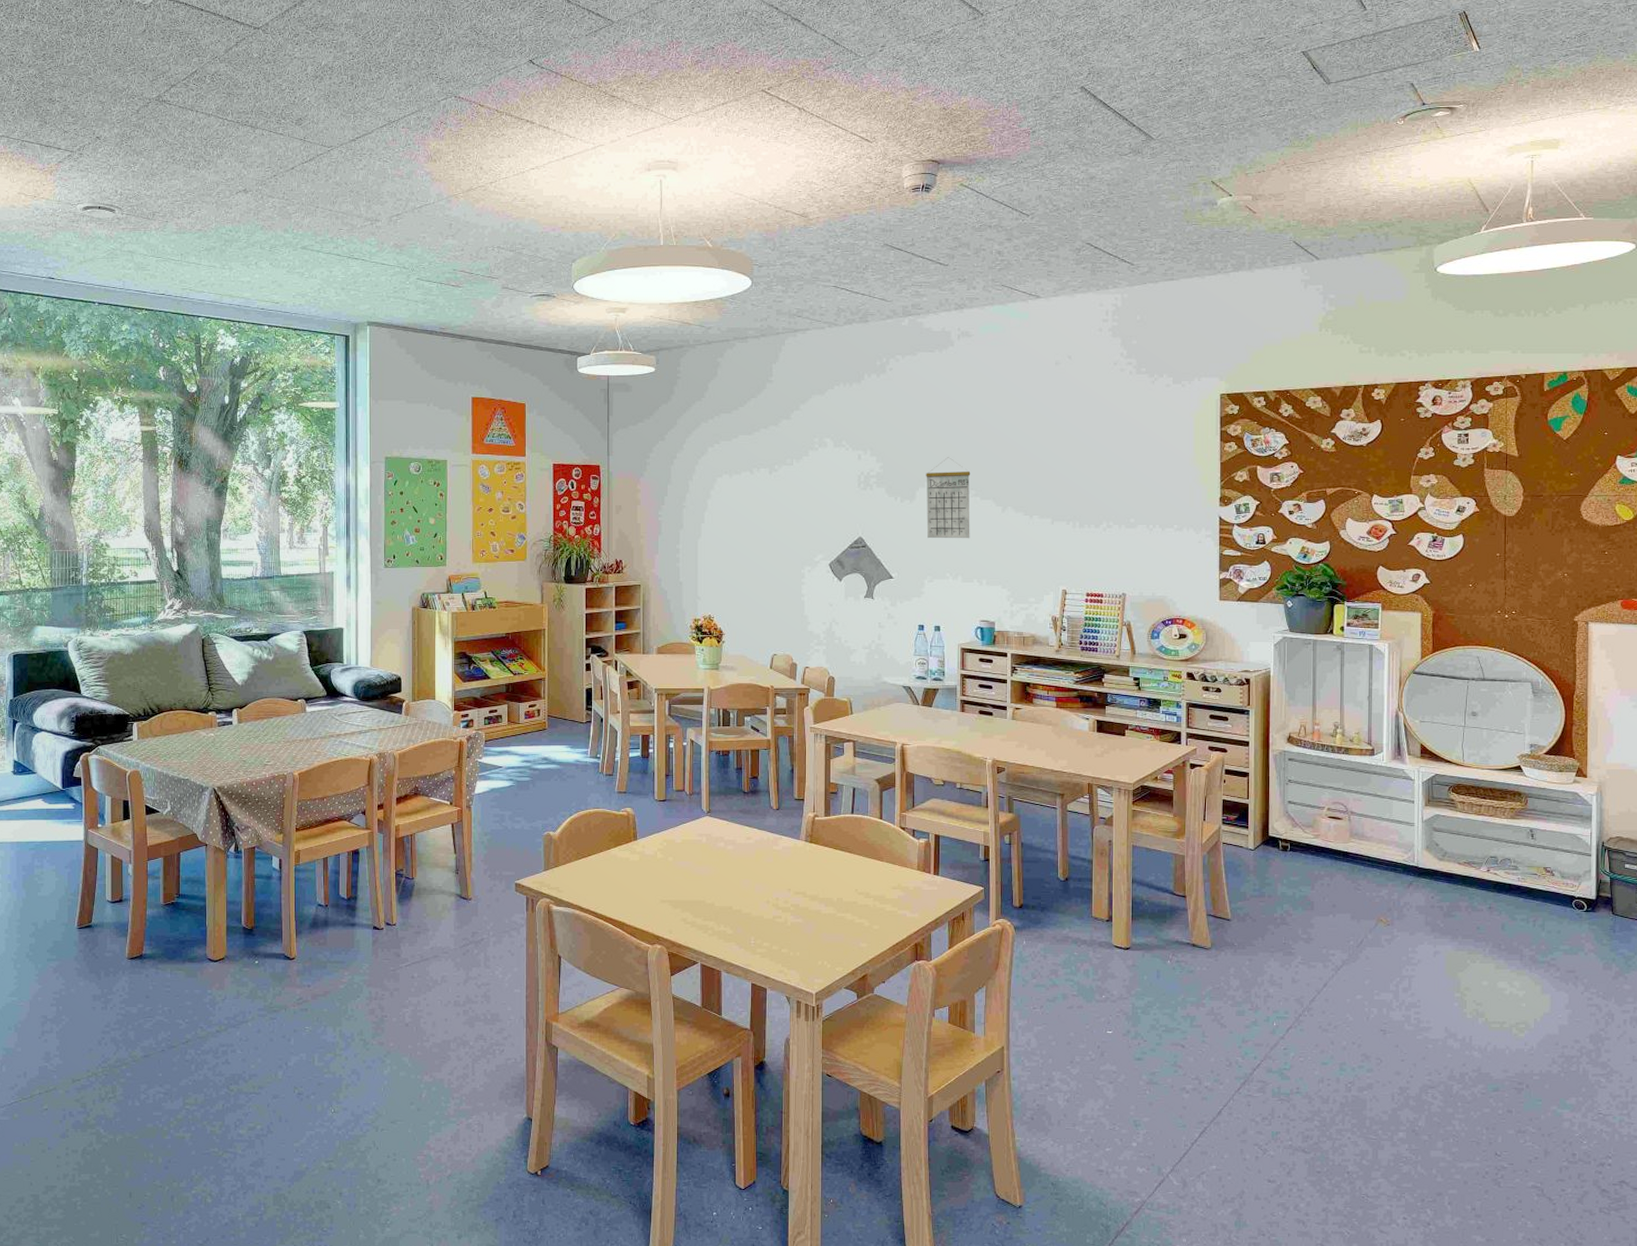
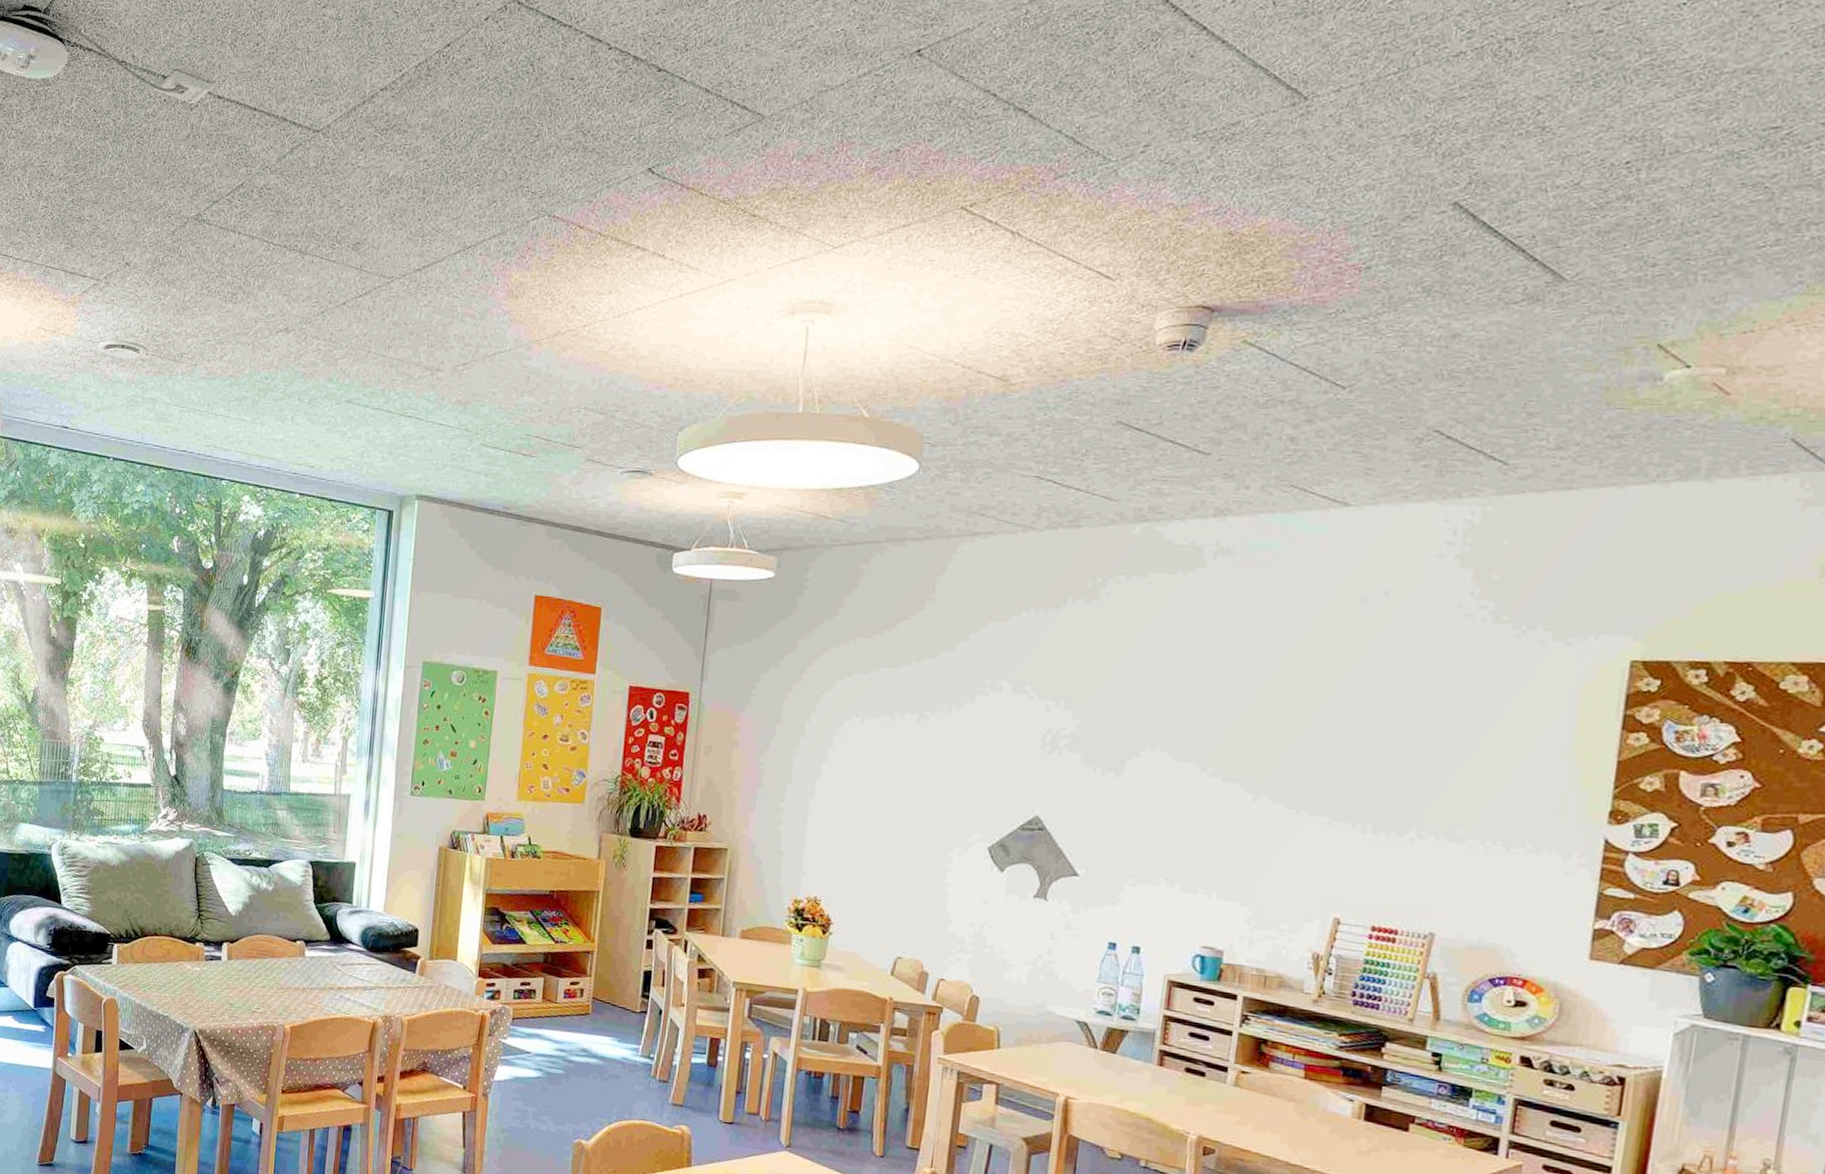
calendar: present [926,457,971,539] -> none [1135,719,1211,834]

